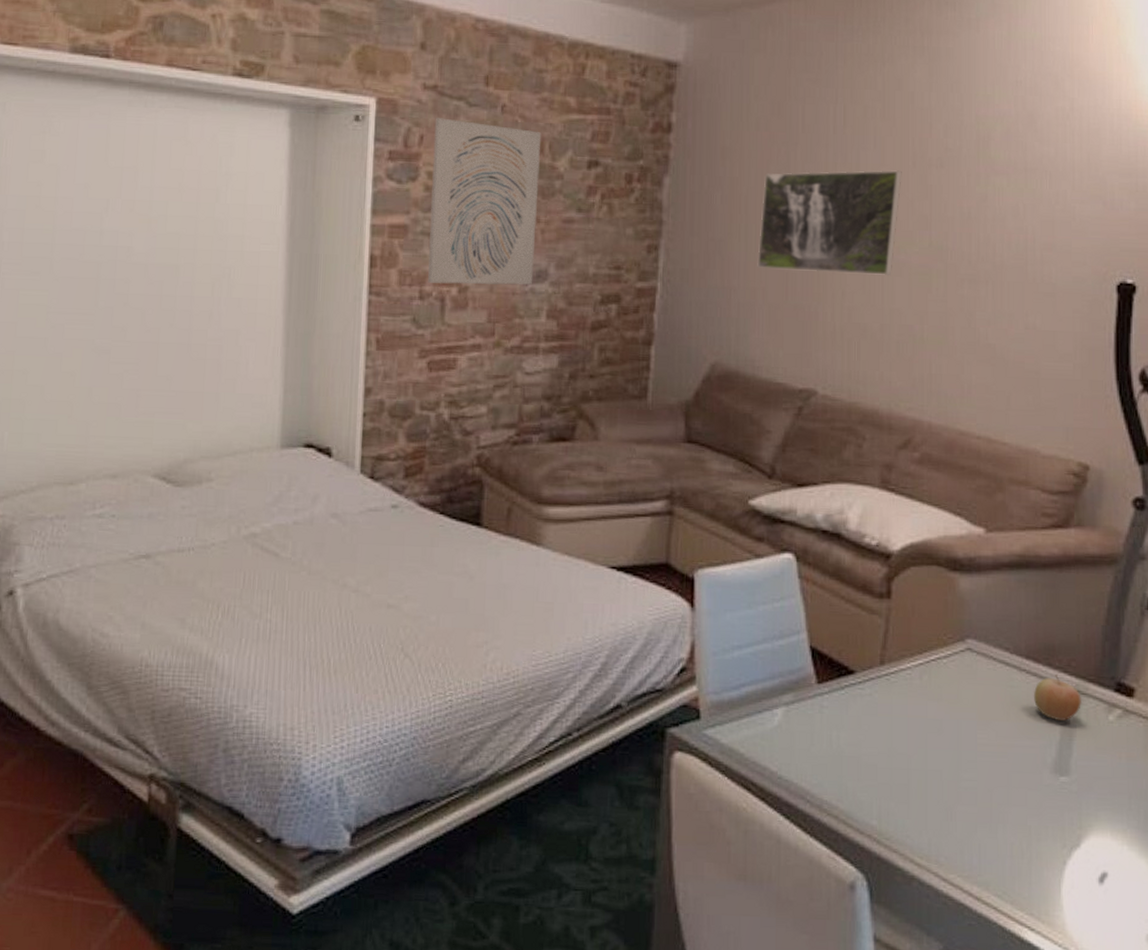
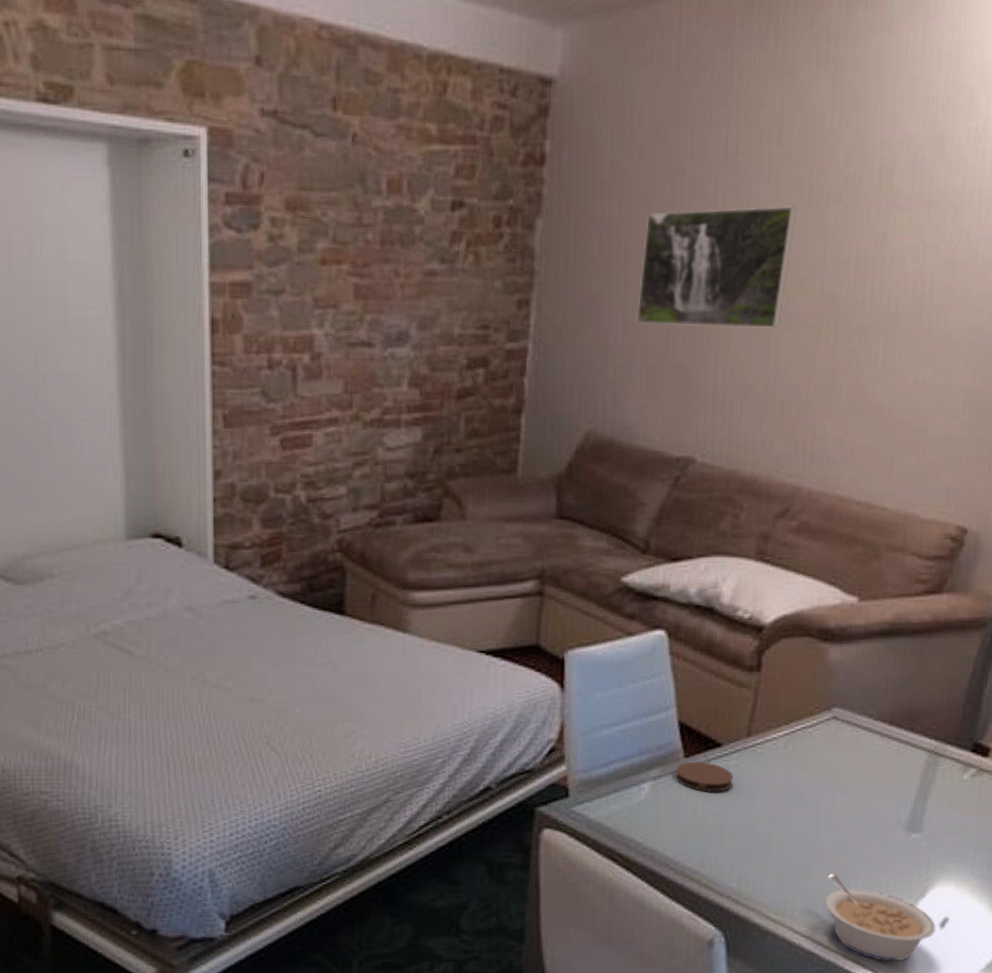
wall art: present [428,118,542,285] -> none [275,151,399,350]
coaster: none [808,688,868,722] -> present [675,762,733,792]
legume: none [972,815,1095,920] -> present [825,873,936,962]
fruit: present [1034,675,1081,722] -> none [893,738,939,783]

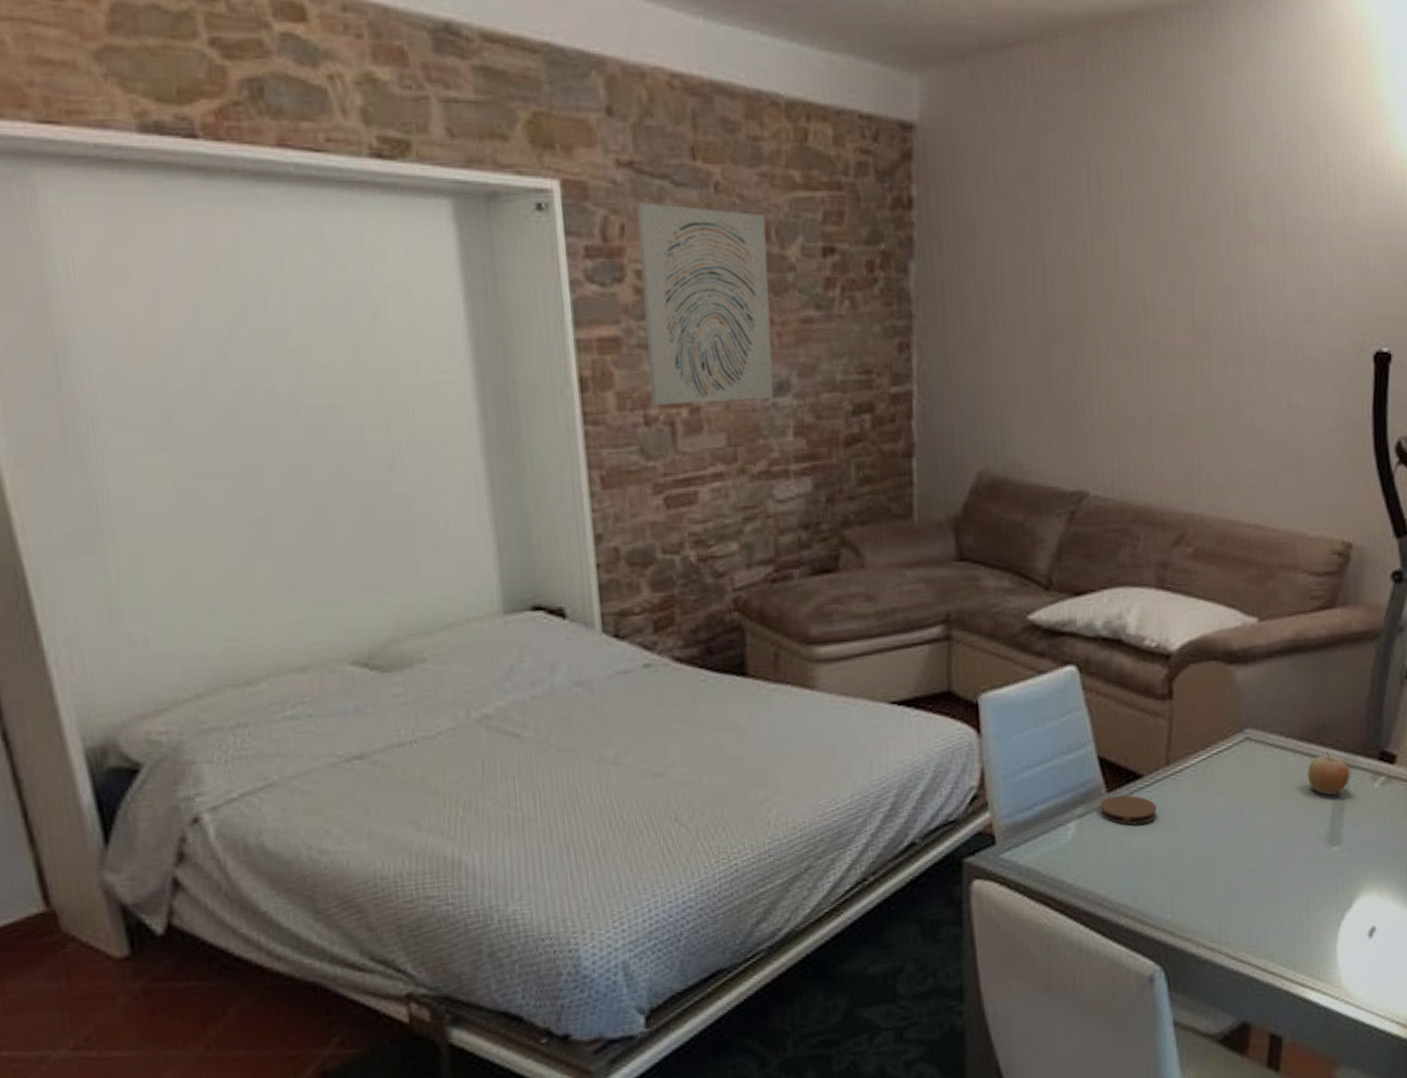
wall art: none [275,151,399,350] -> present [636,202,775,405]
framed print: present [636,206,797,330] -> none [1017,242,1162,362]
legume: present [825,873,936,962] -> none [1257,894,1365,978]
fruit: none [893,738,939,783] -> present [1308,752,1350,796]

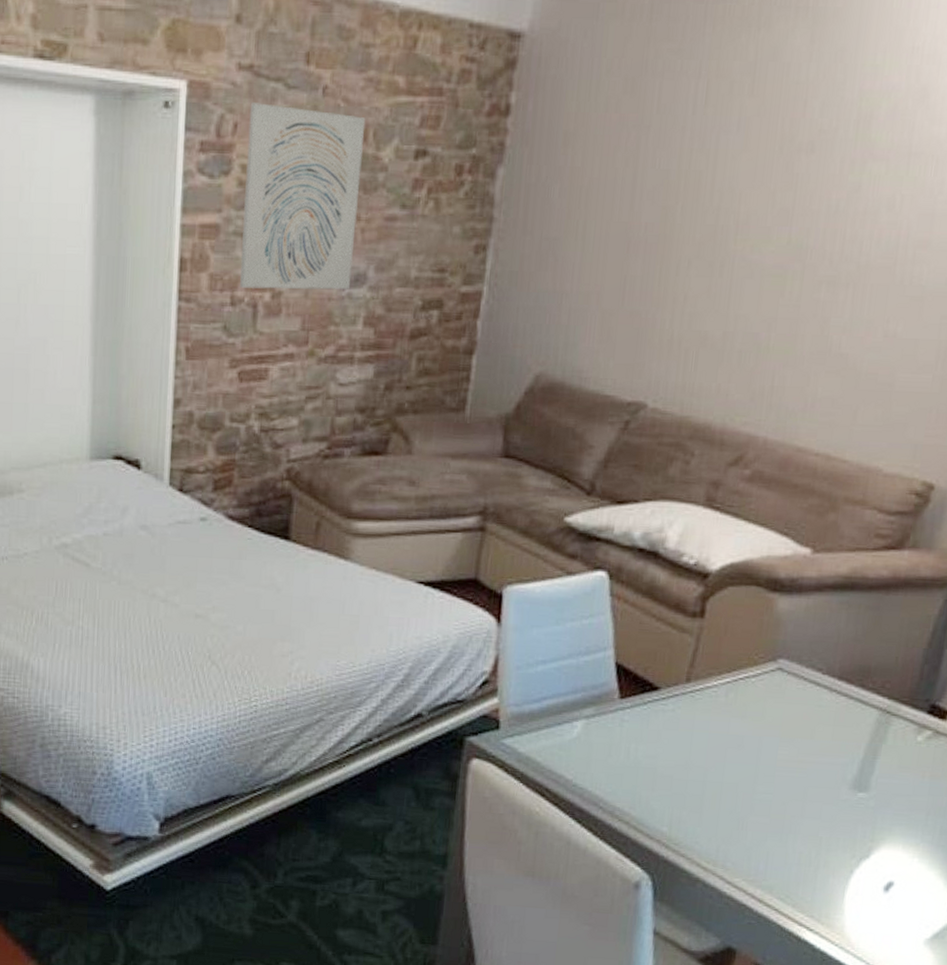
coaster: present [1099,795,1157,826] -> none [609,703,670,735]
fruit: present [1308,752,1350,796] -> none [841,696,891,741]

